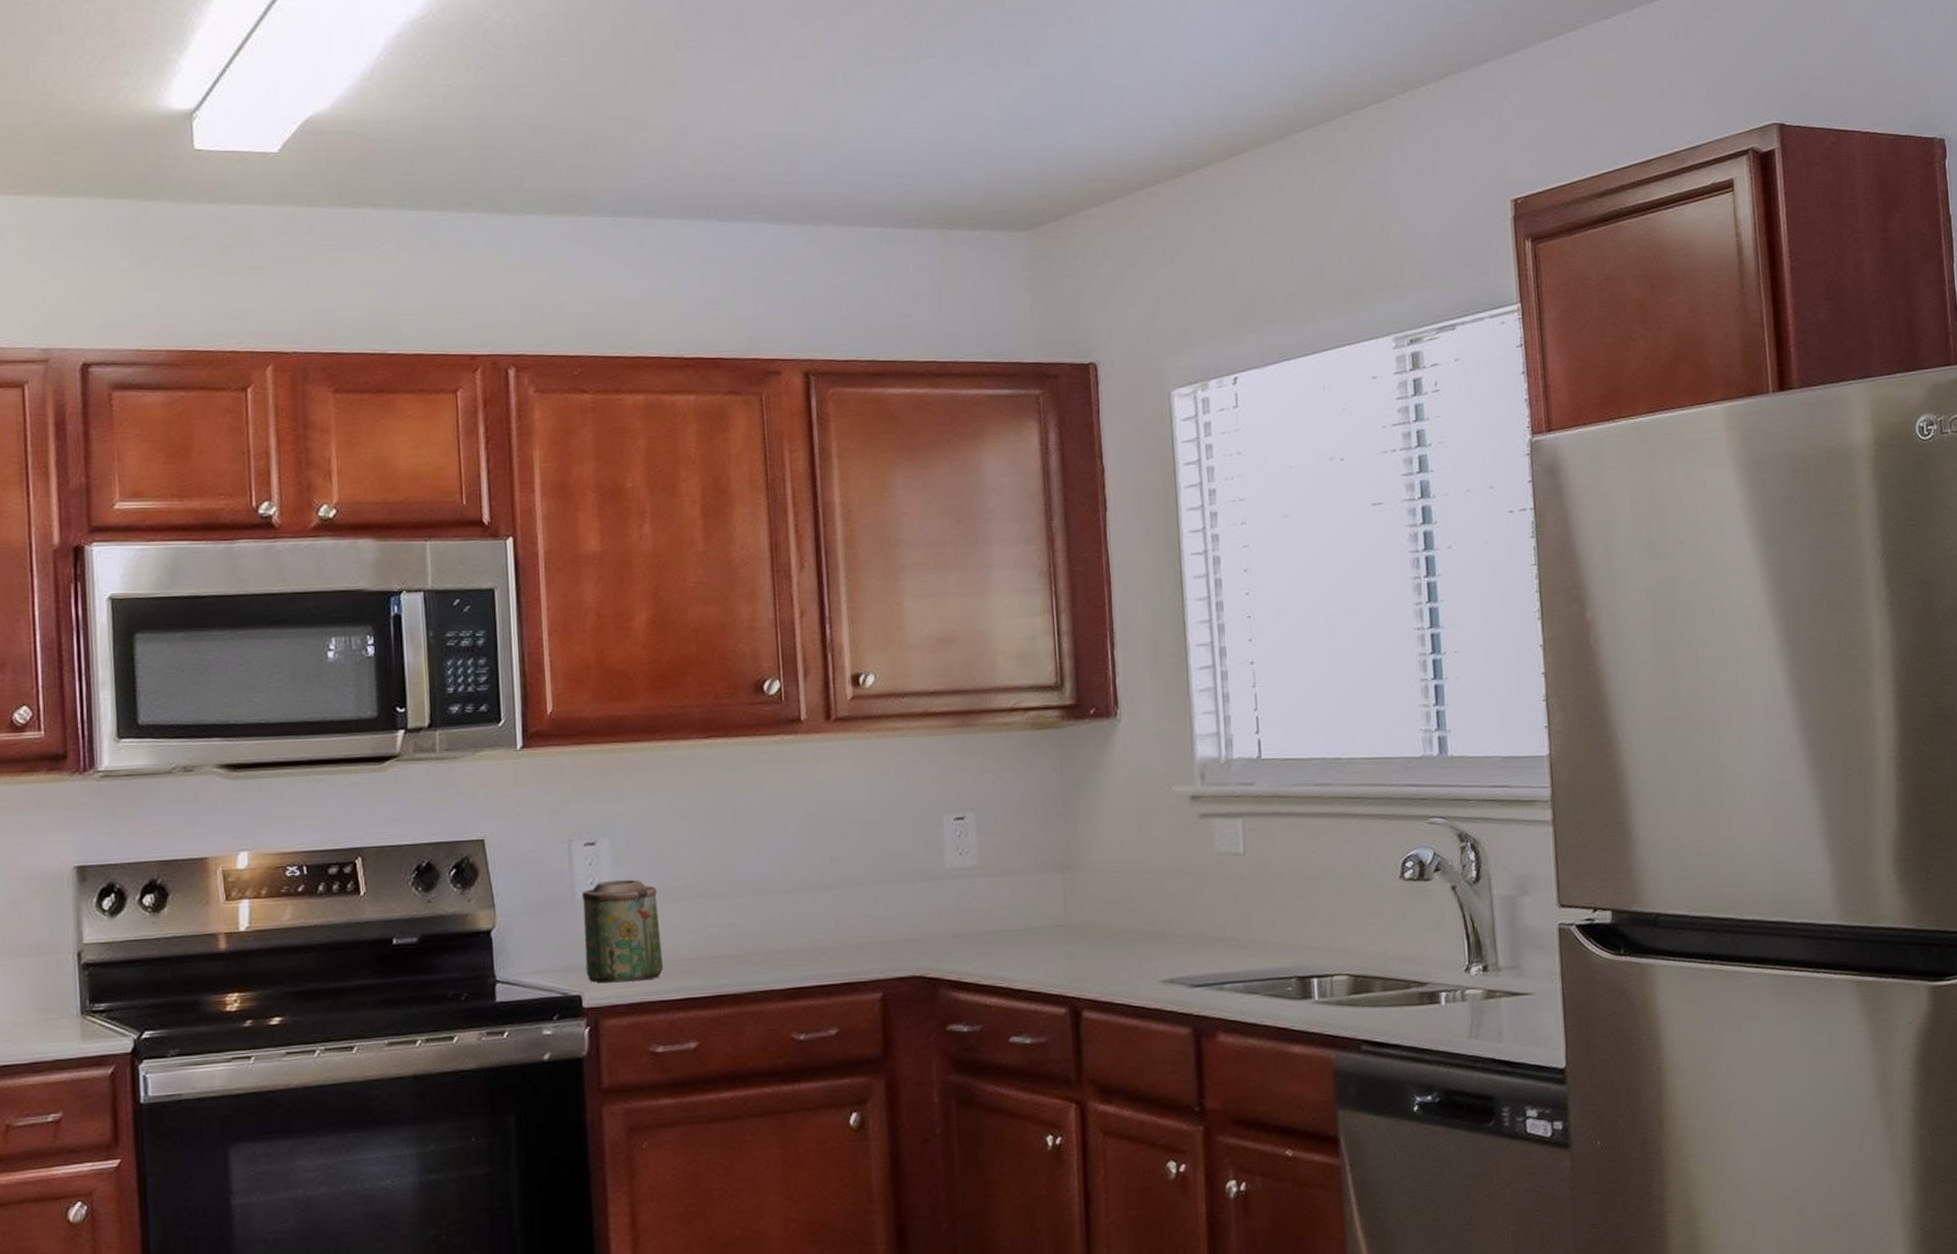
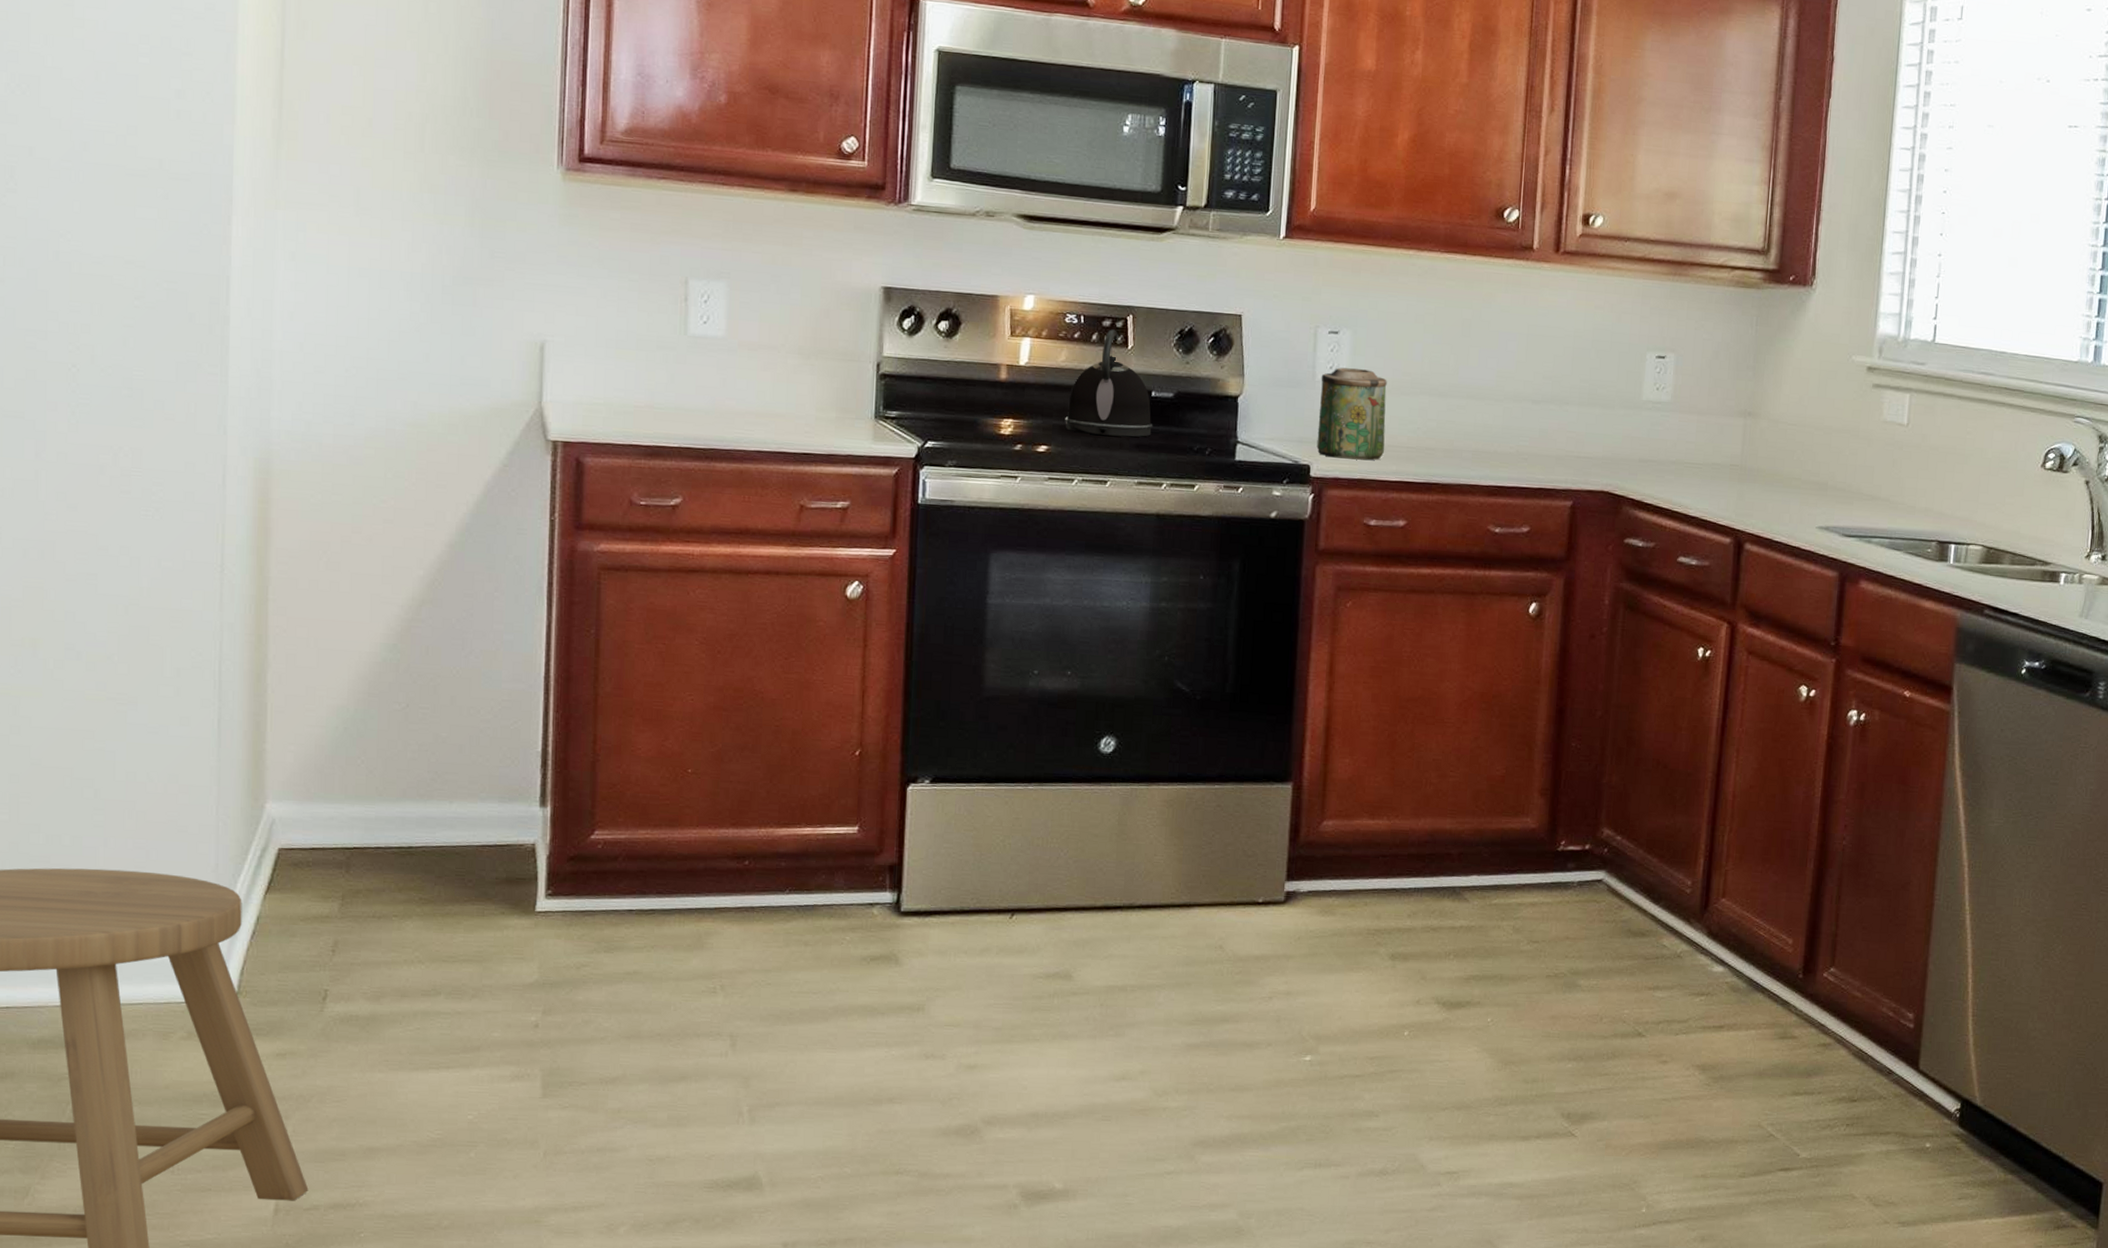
kettle: none [298,876,399,997] -> present [1065,329,1153,437]

